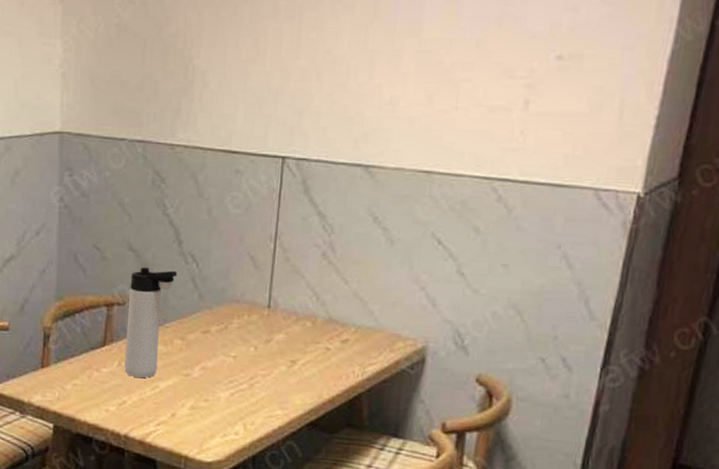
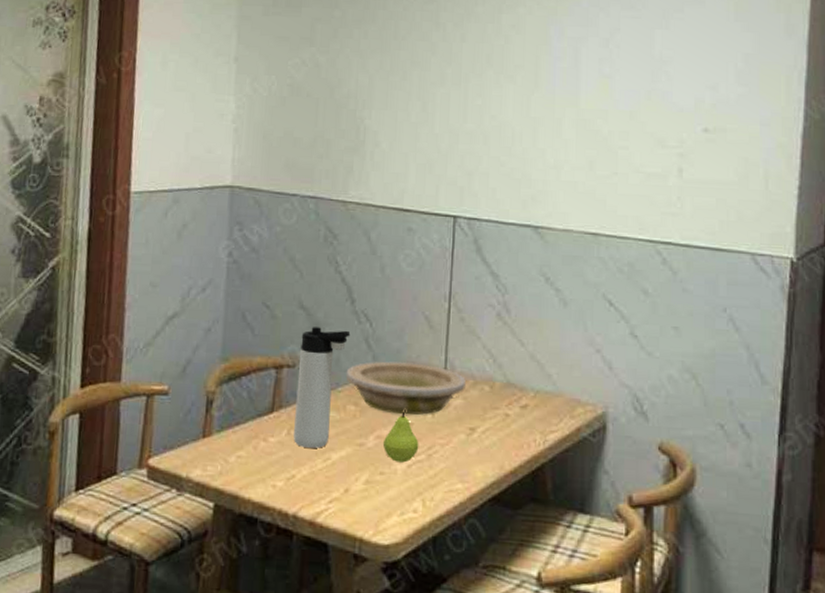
bowl: none [173,299,288,349] -> present [345,361,466,415]
fruit: none [207,343,242,391] -> present [382,409,419,463]

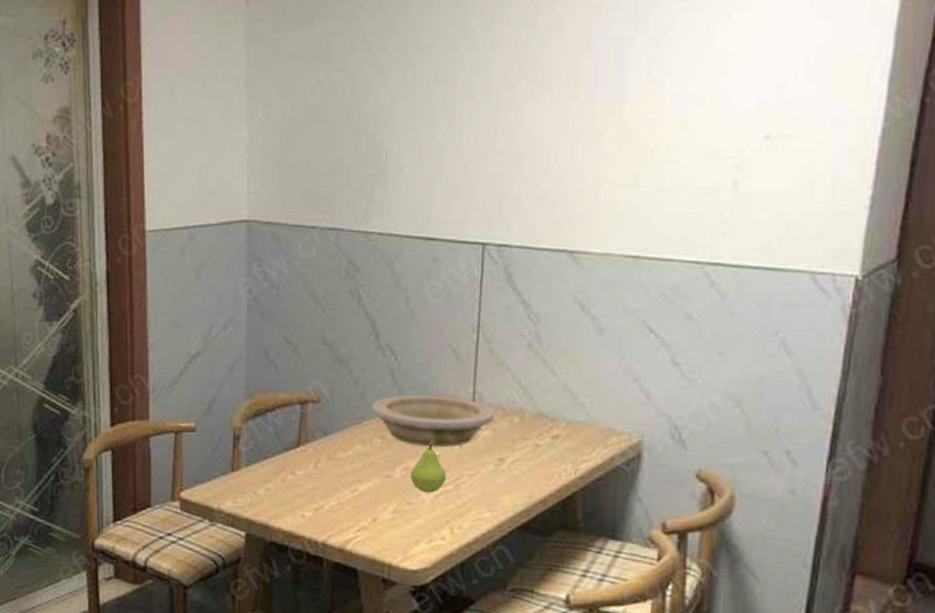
thermos bottle: present [294,327,351,448] -> none [321,362,375,480]

